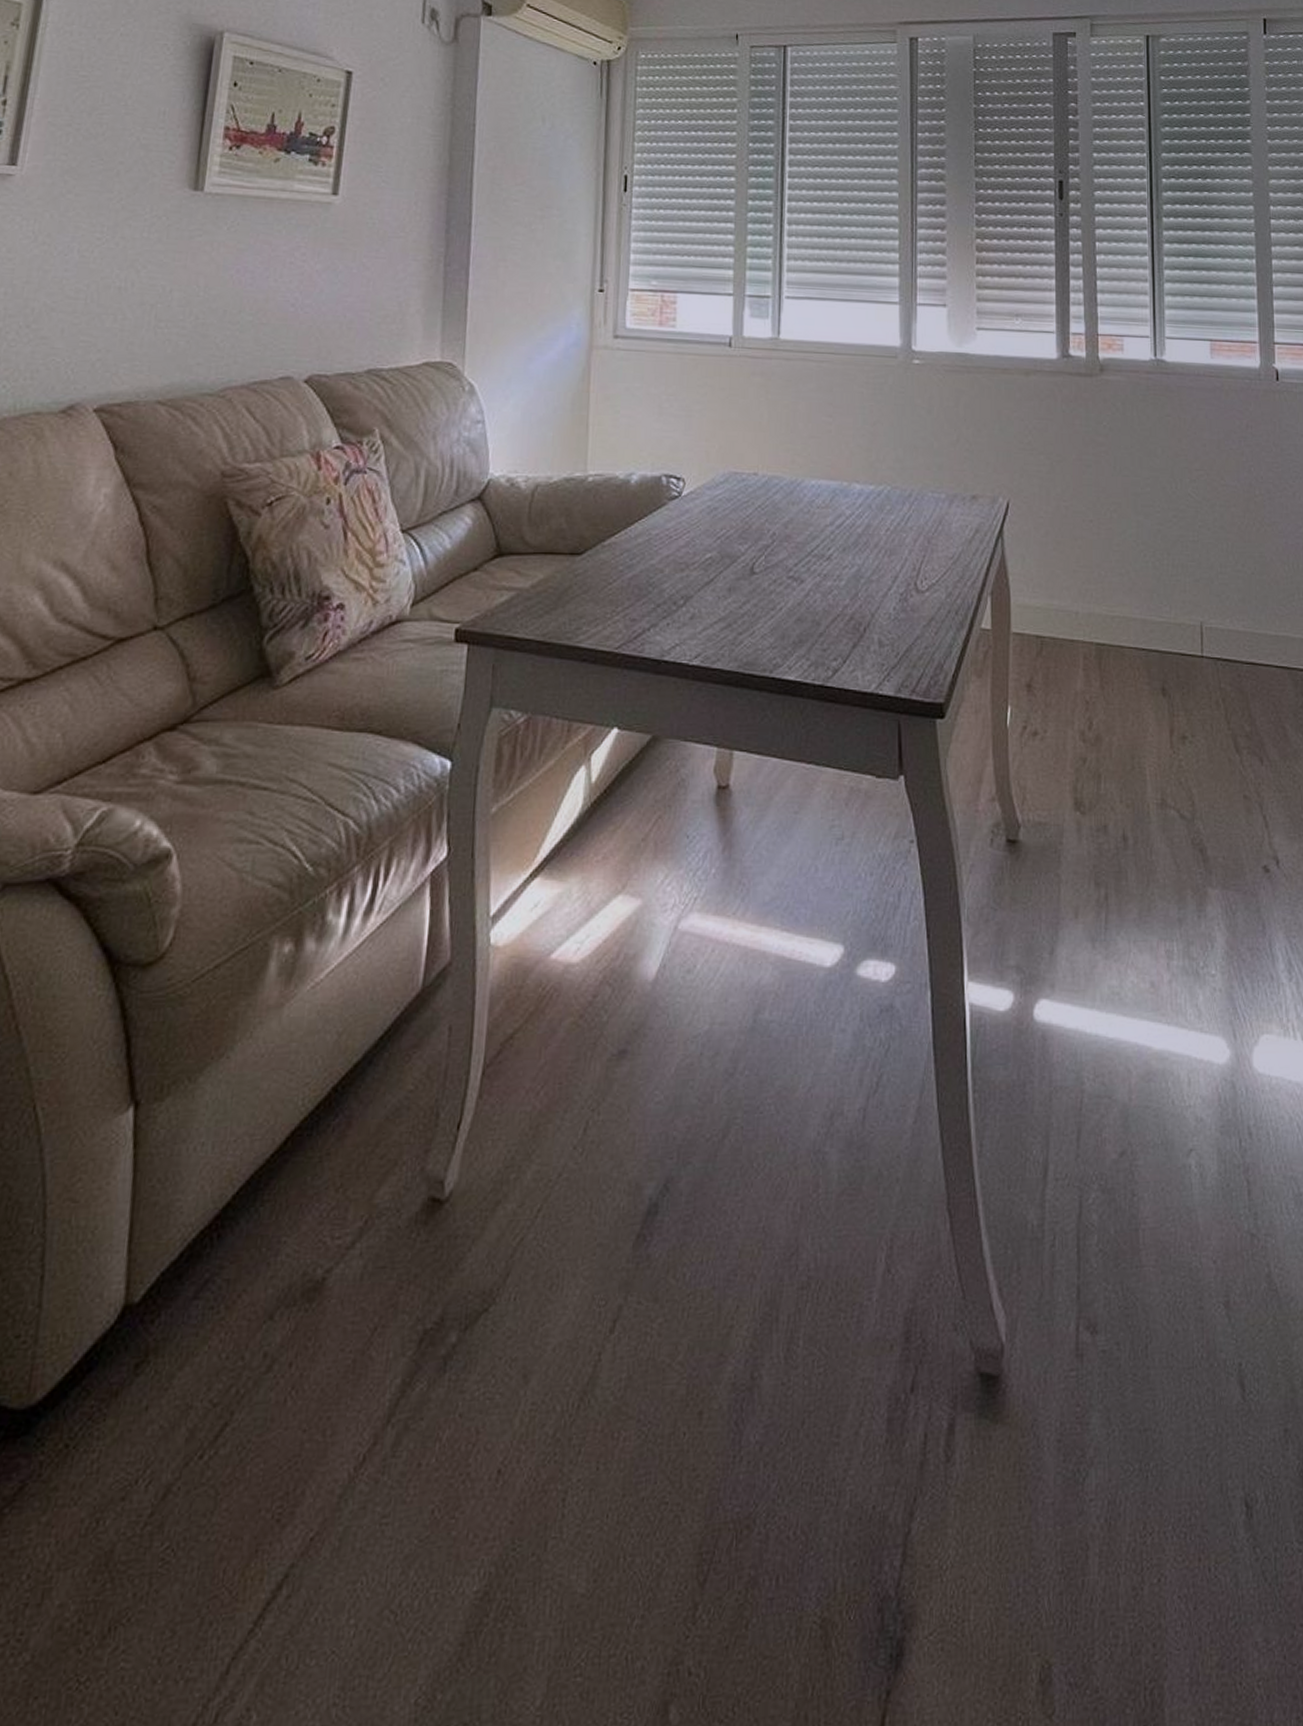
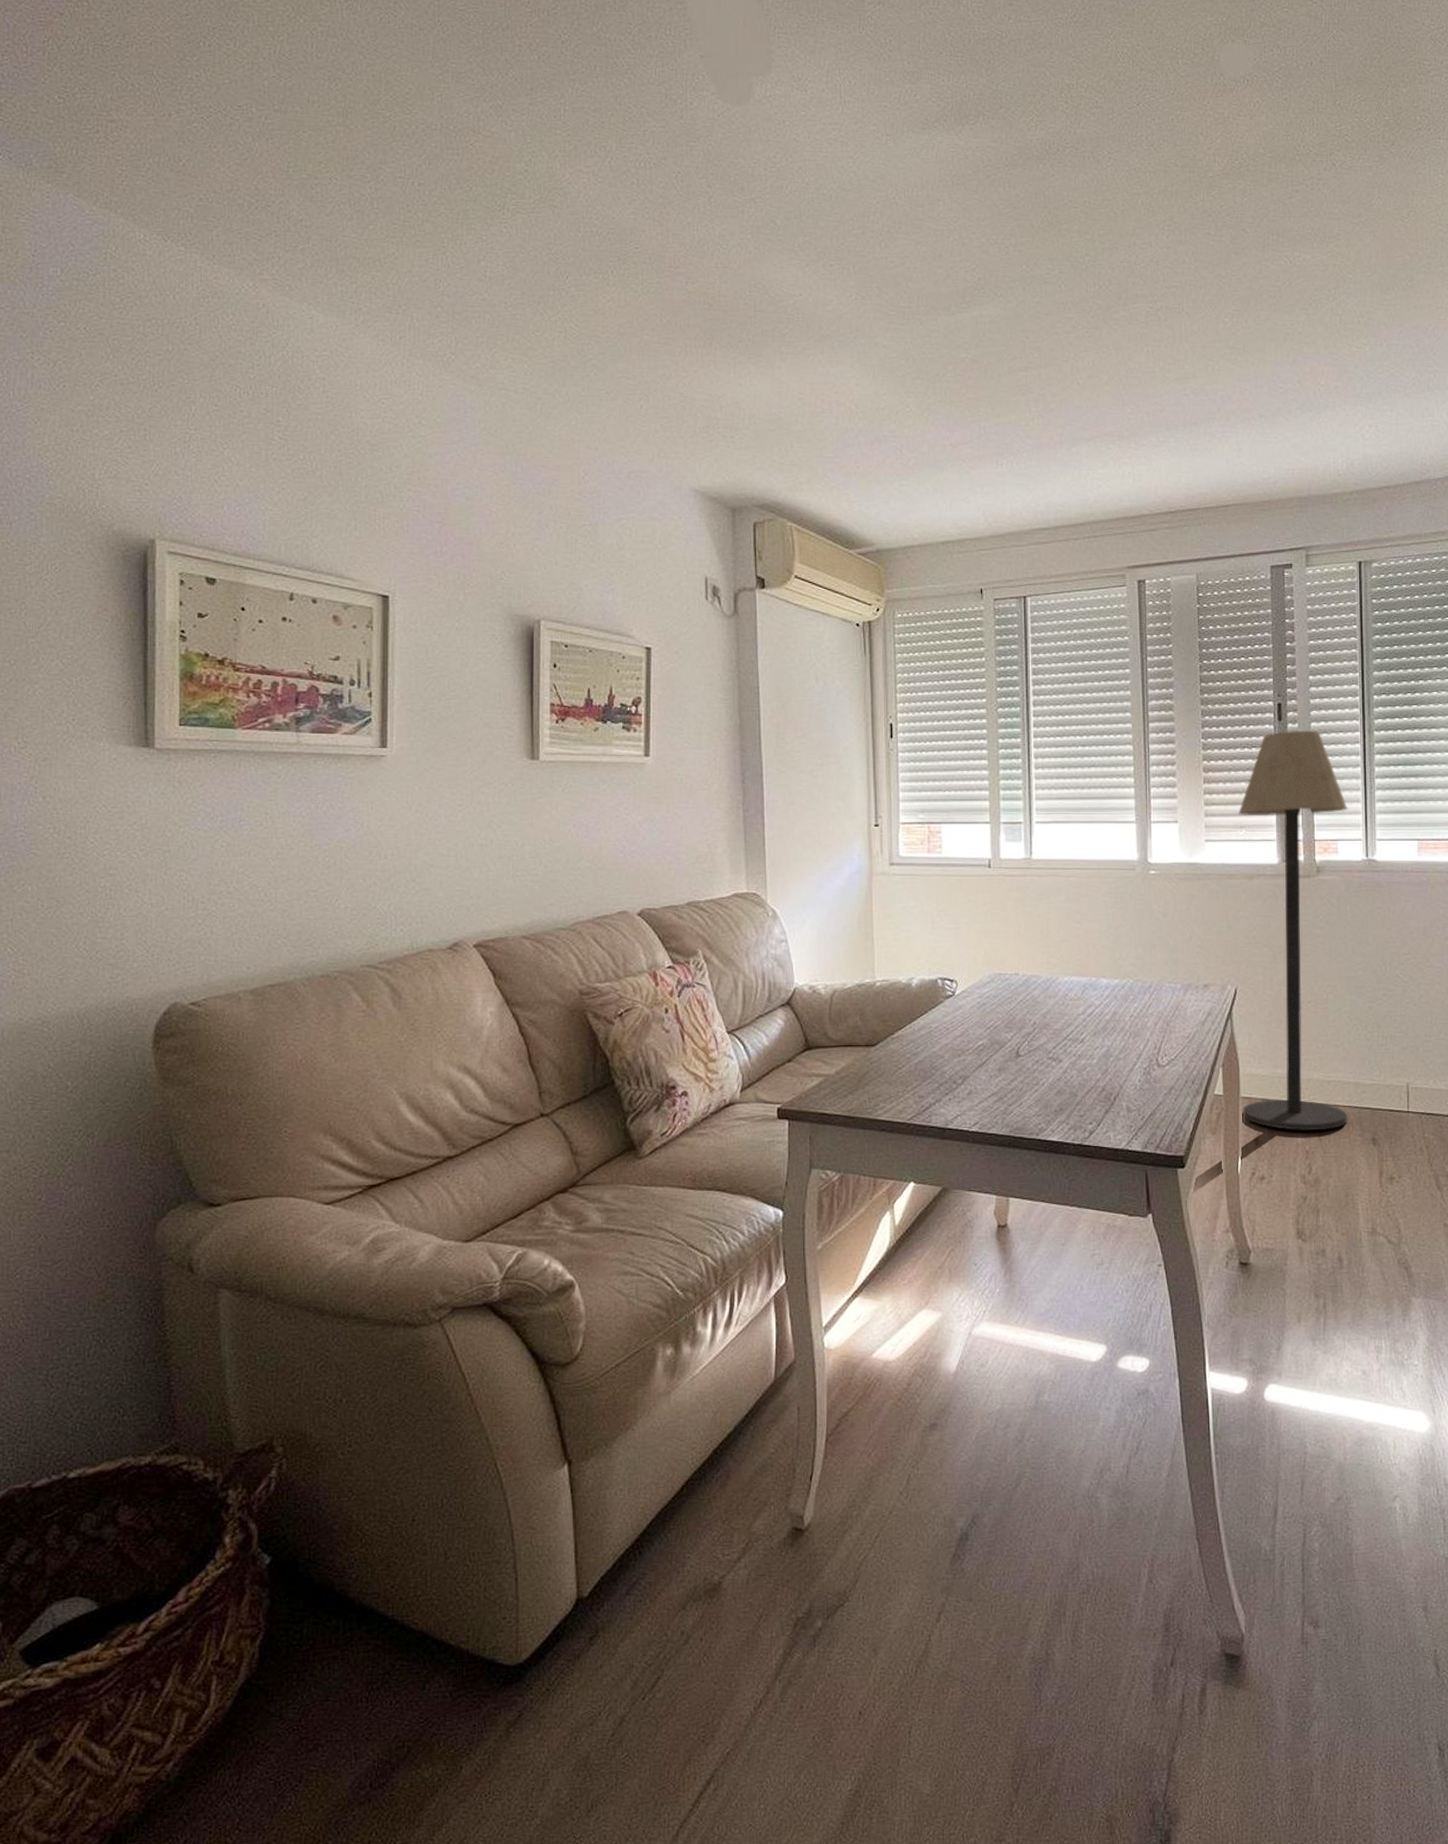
floor lamp: none [1014,211,1135,677] -> present [1239,730,1348,1131]

